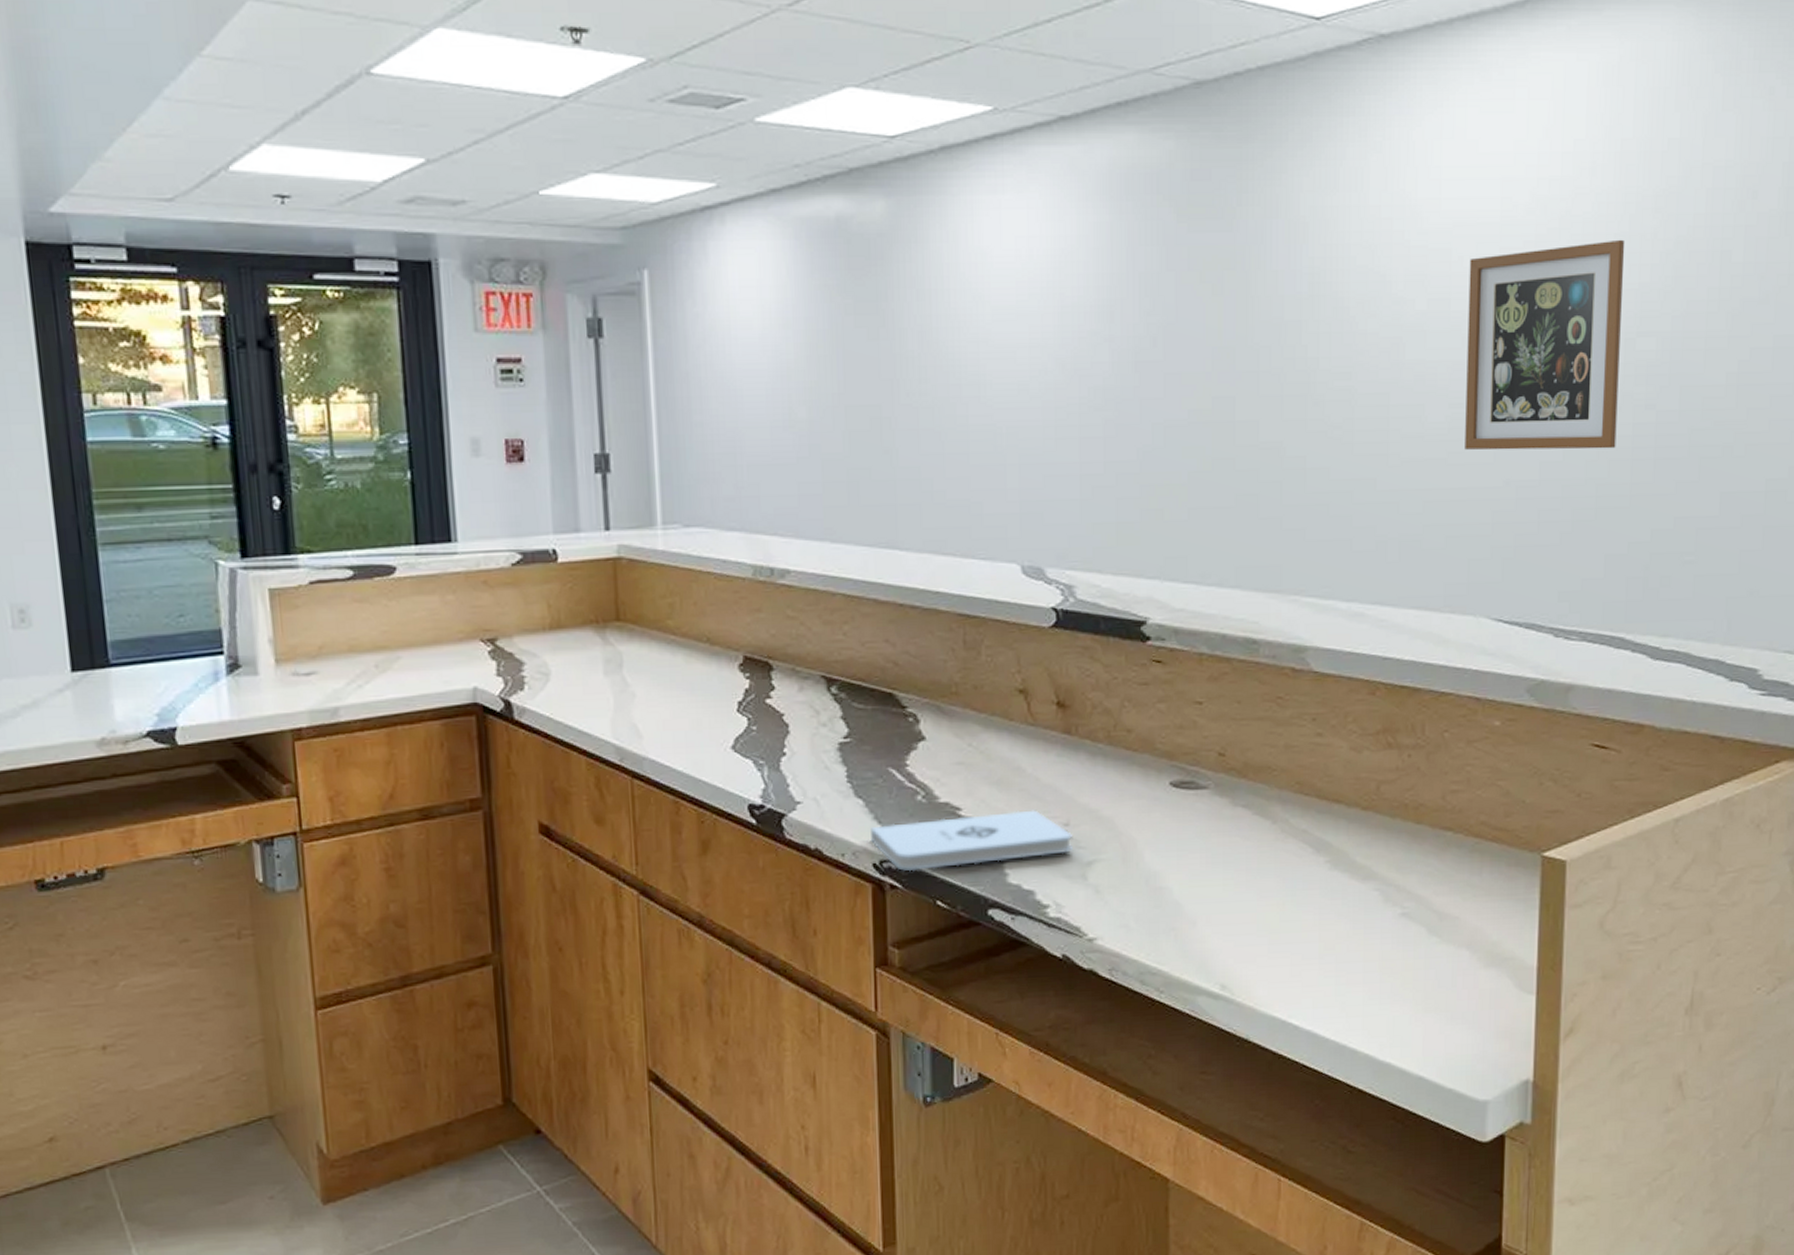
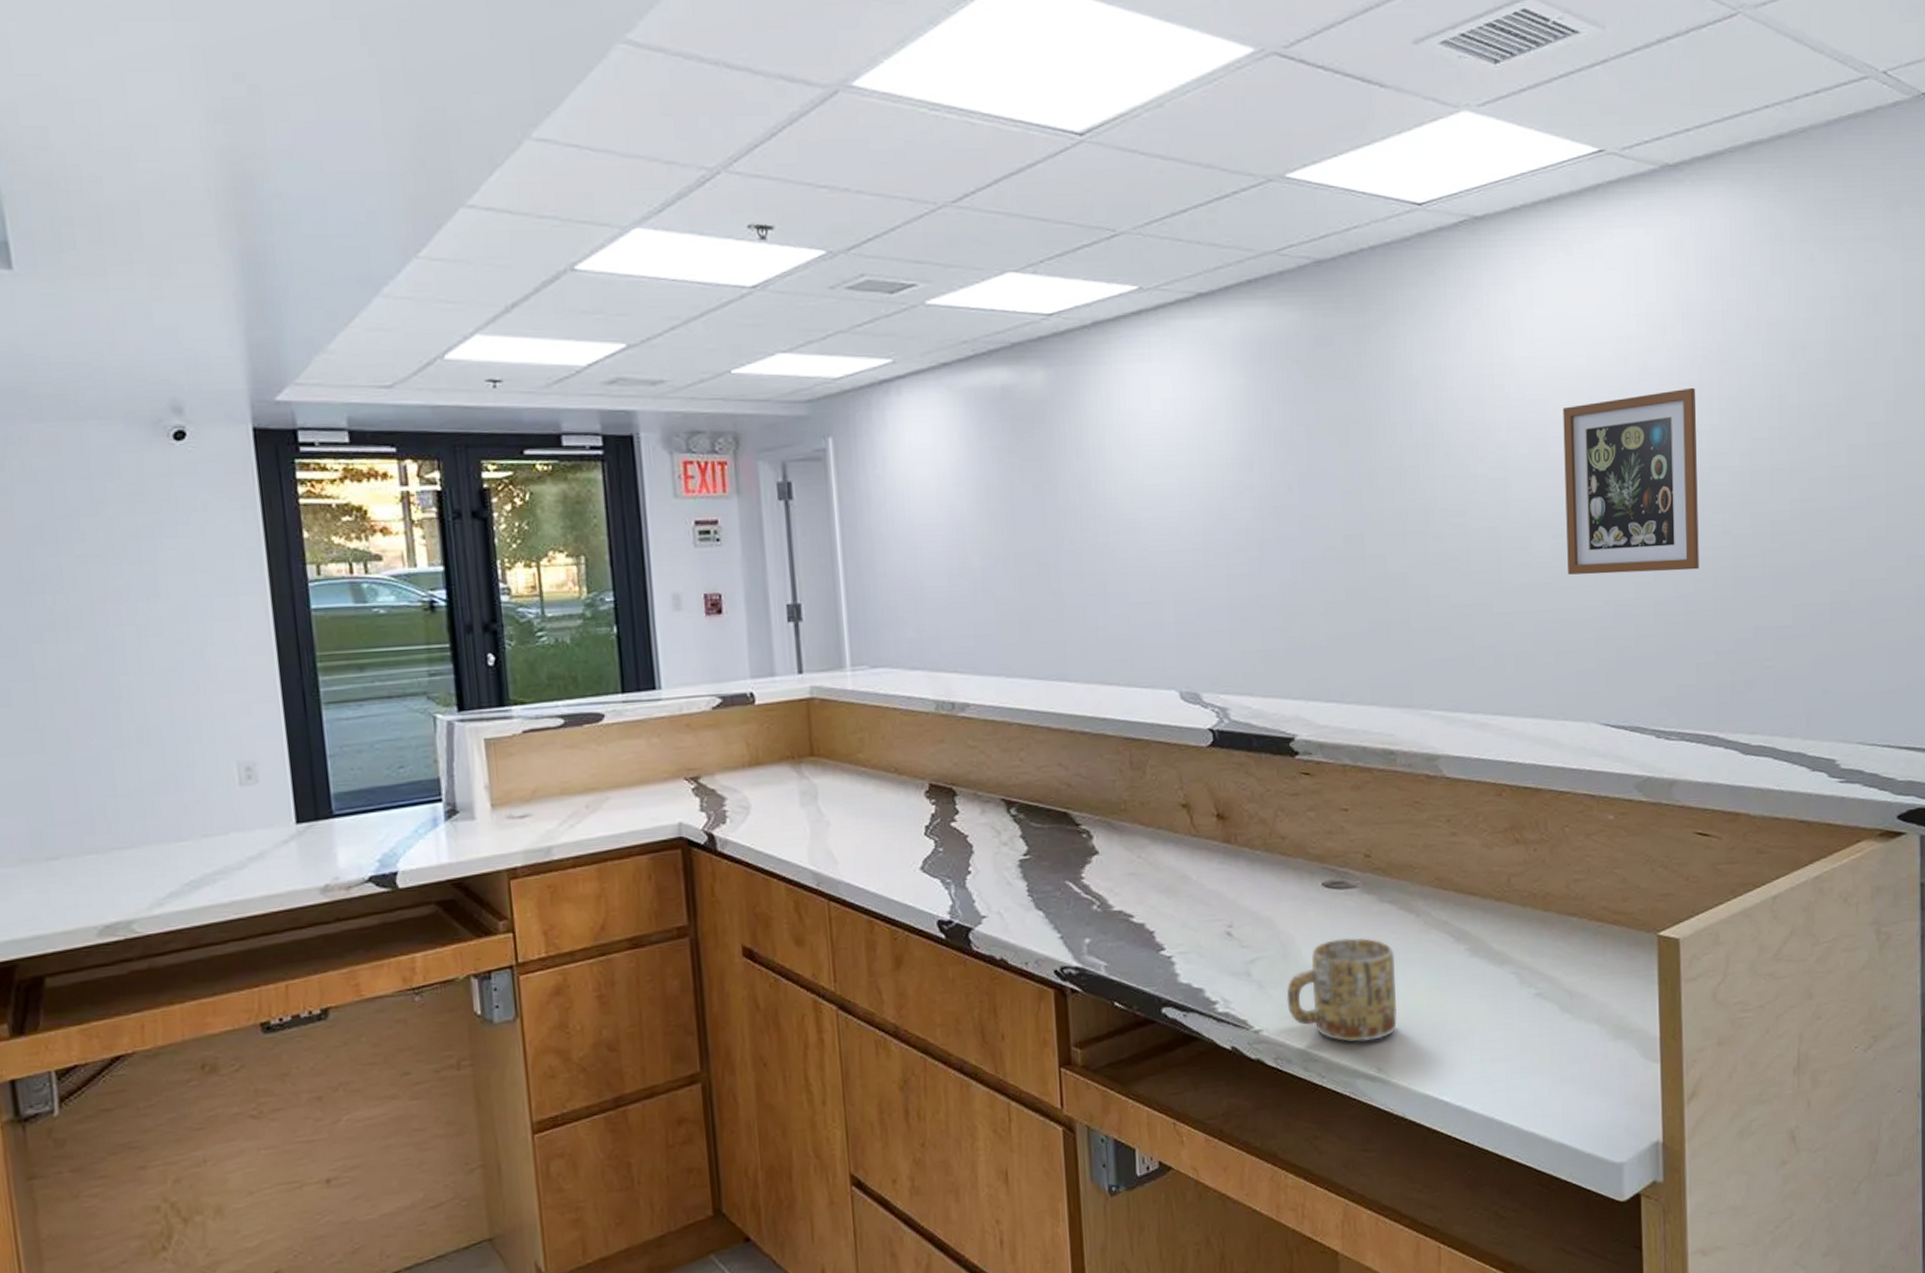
notepad: present [871,810,1072,872] -> none [1051,914,1236,976]
mug: none [1125,842,1247,956] -> present [1286,937,1398,1042]

